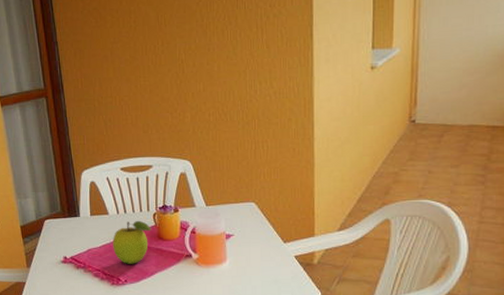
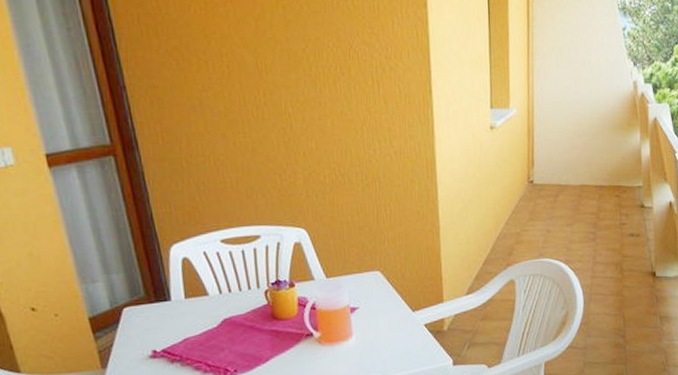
fruit: present [113,220,152,264] -> none [216,299,264,352]

